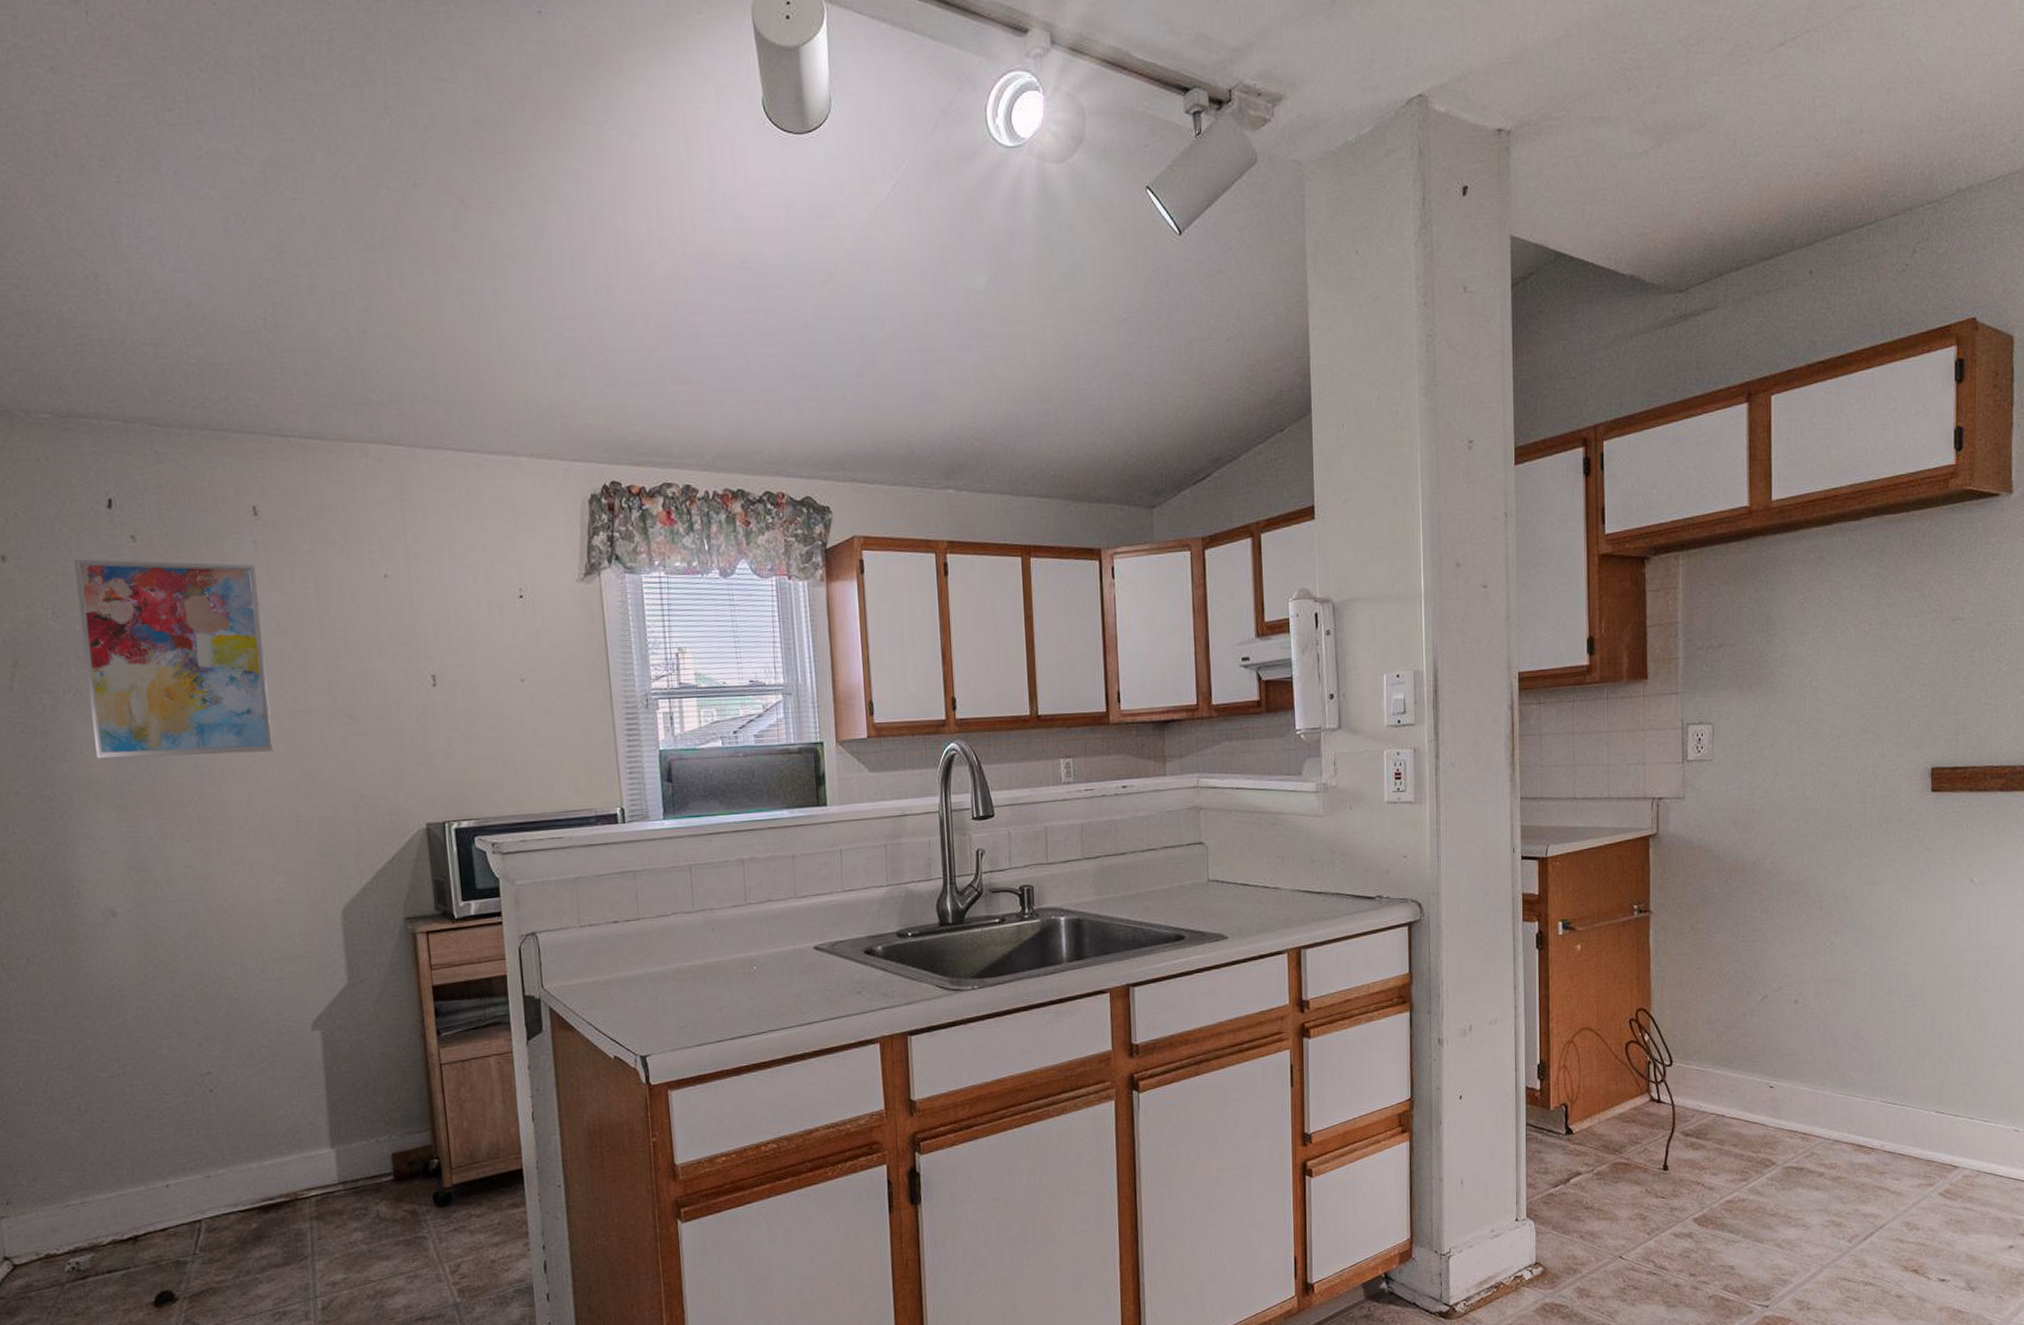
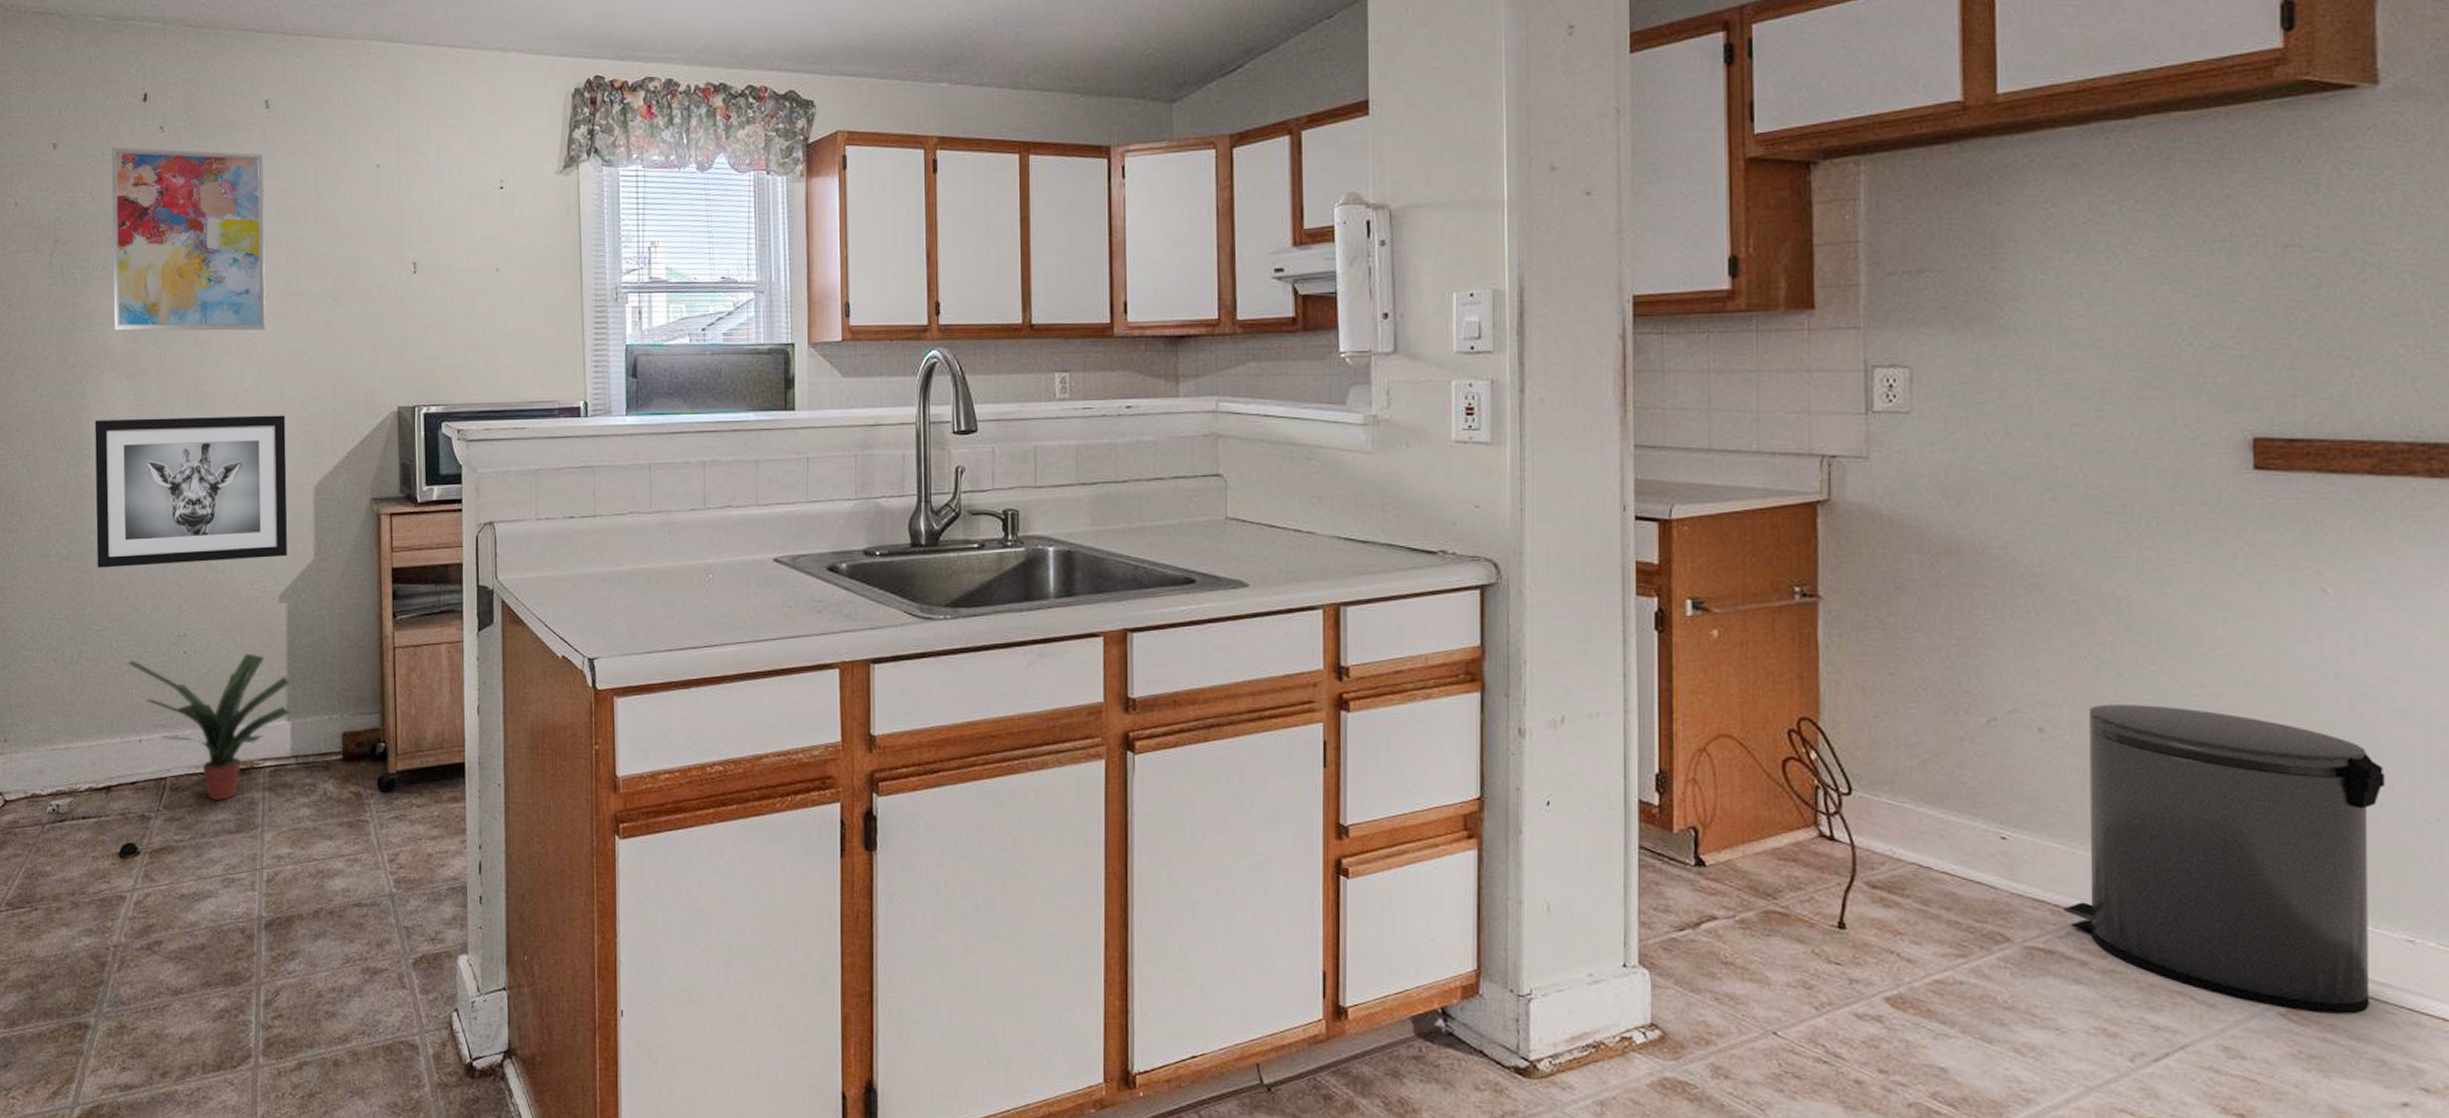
wall art: none [82,838,317,1012] -> present [95,415,288,568]
potted plant: none [145,1085,333,1237] -> present [127,653,290,800]
trash can: none [1809,975,2005,1190] -> present [2063,704,2385,1015]

